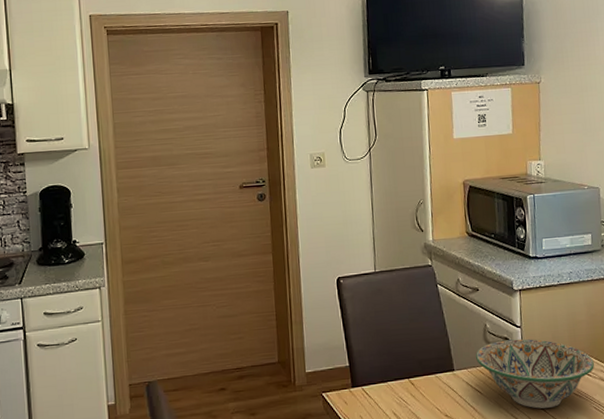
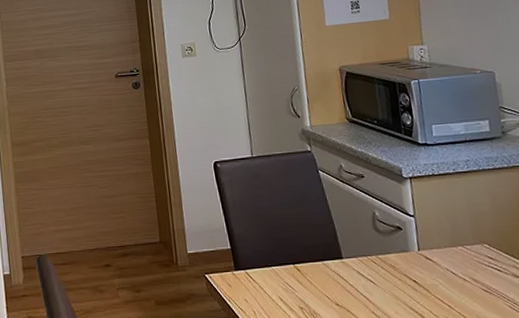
decorative bowl: present [476,338,594,409] -> none [365,228,505,304]

